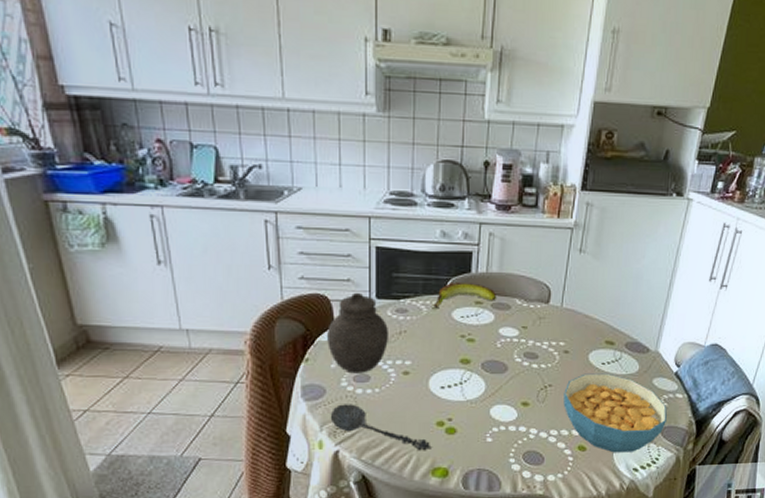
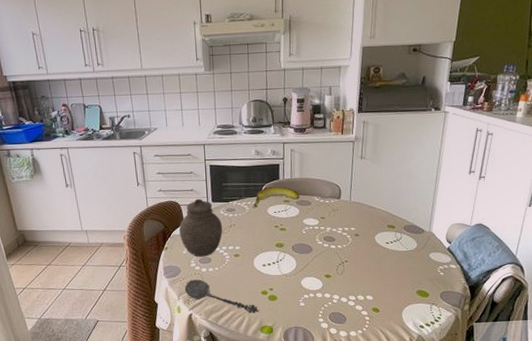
cereal bowl: present [563,373,667,453] -> none [358,250,444,314]

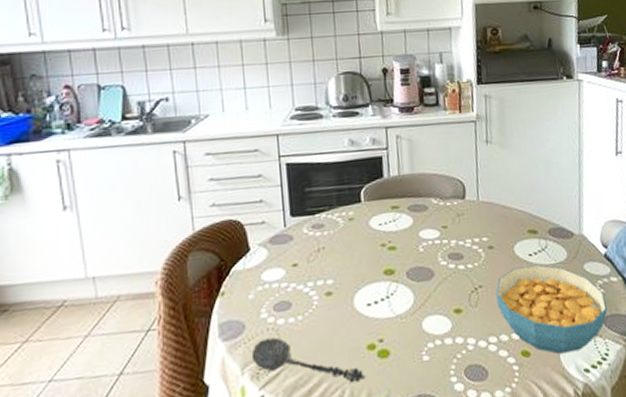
jar: present [179,198,223,257] -> none [242,212,308,303]
banana: present [253,187,299,206] -> none [349,187,412,218]
cereal bowl: none [358,250,444,314] -> present [496,264,607,355]

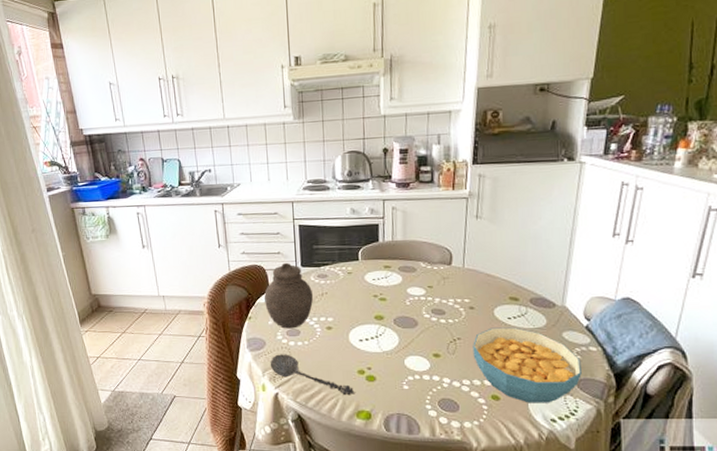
jar: none [242,212,308,303] -> present [264,262,314,329]

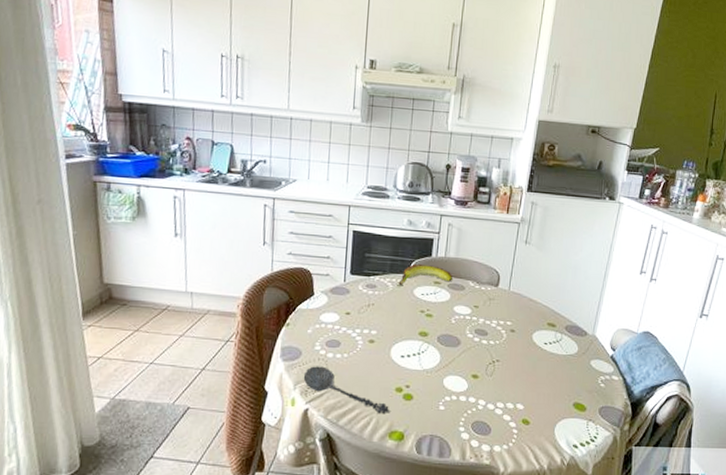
jar: present [264,262,314,329] -> none [306,268,360,340]
banana: none [348,250,402,272] -> present [398,264,452,285]
cereal bowl: present [473,327,581,403] -> none [509,351,604,429]

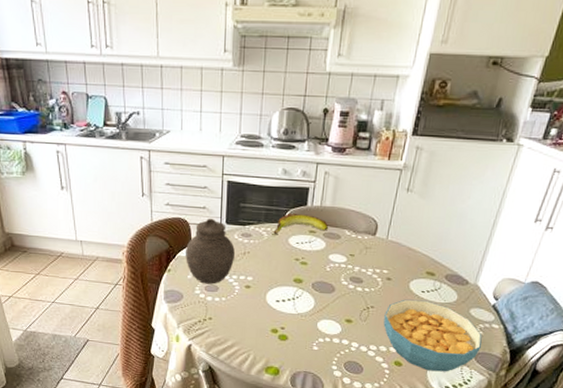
spoon: present [303,366,390,415] -> none [185,308,266,352]
jar: none [306,268,360,340] -> present [186,218,236,285]
cereal bowl: none [509,351,604,429] -> present [383,299,483,372]

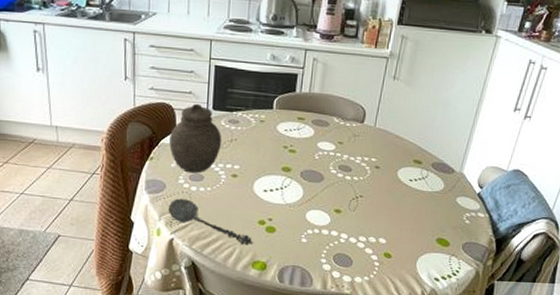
spoon: none [185,308,266,352] -> present [168,198,253,246]
banana: present [273,214,328,234] -> none [261,100,317,121]
cereal bowl: present [383,299,483,372] -> none [372,188,469,263]

